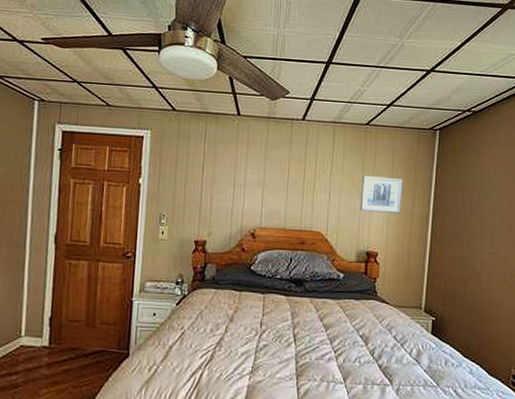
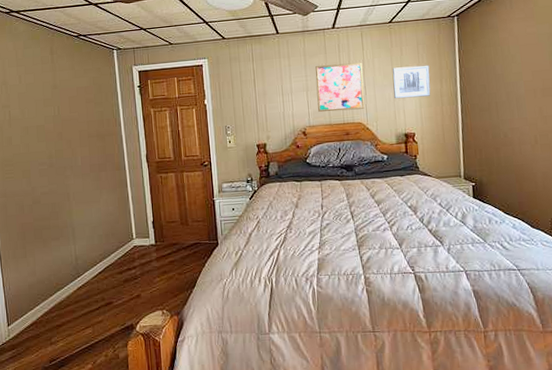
wall art: none [273,160,331,217] -> present [315,62,365,112]

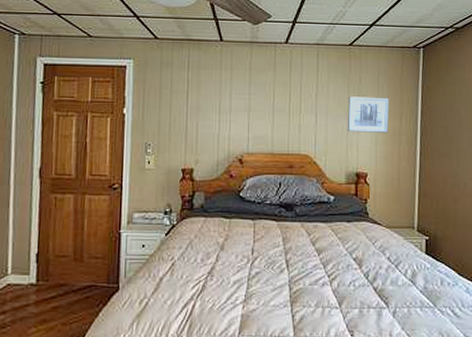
wall art: present [315,62,365,112] -> none [260,84,316,139]

